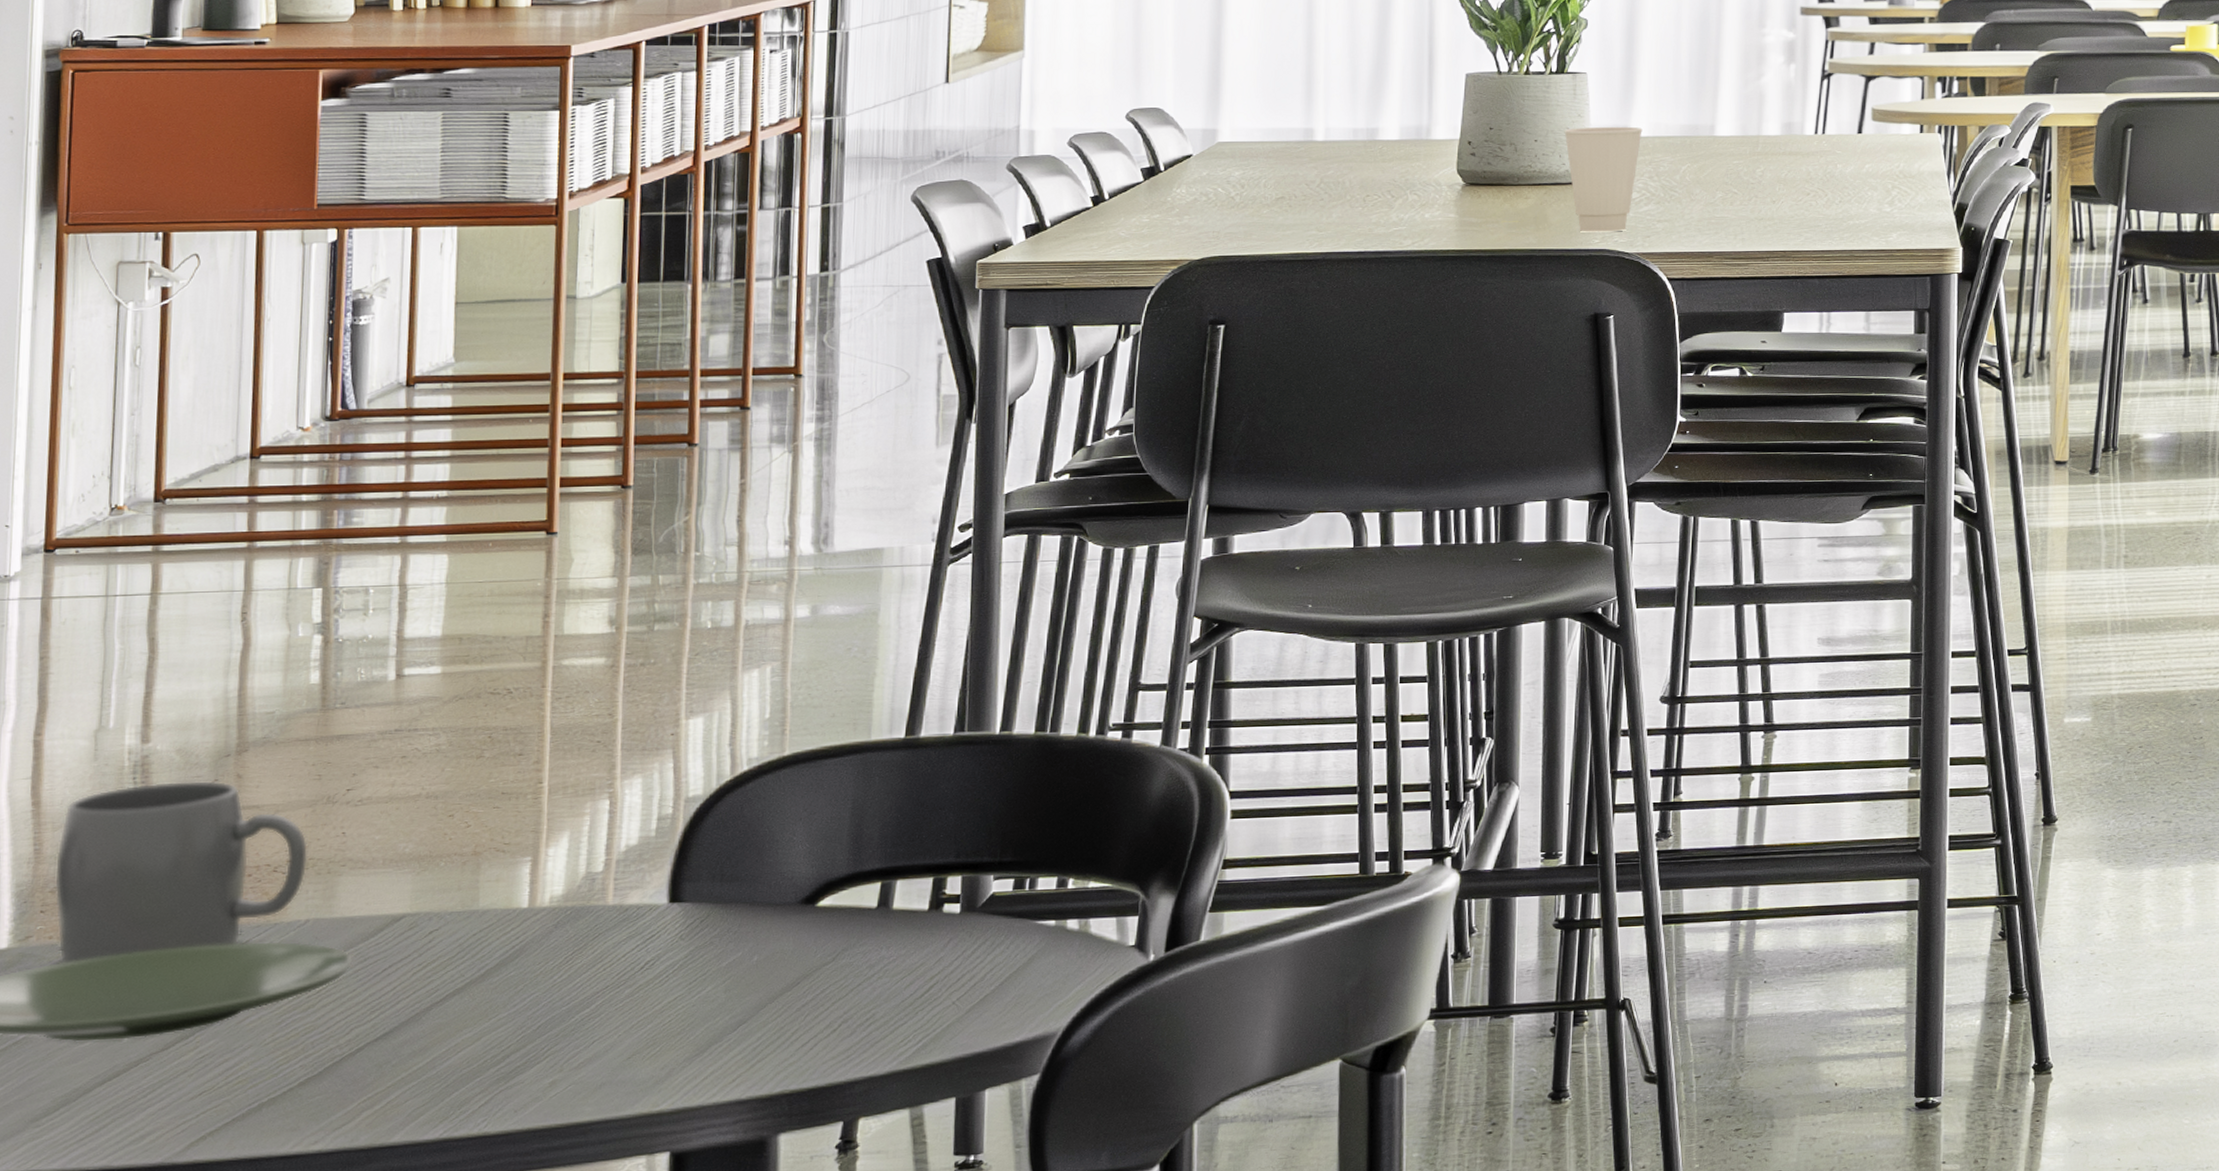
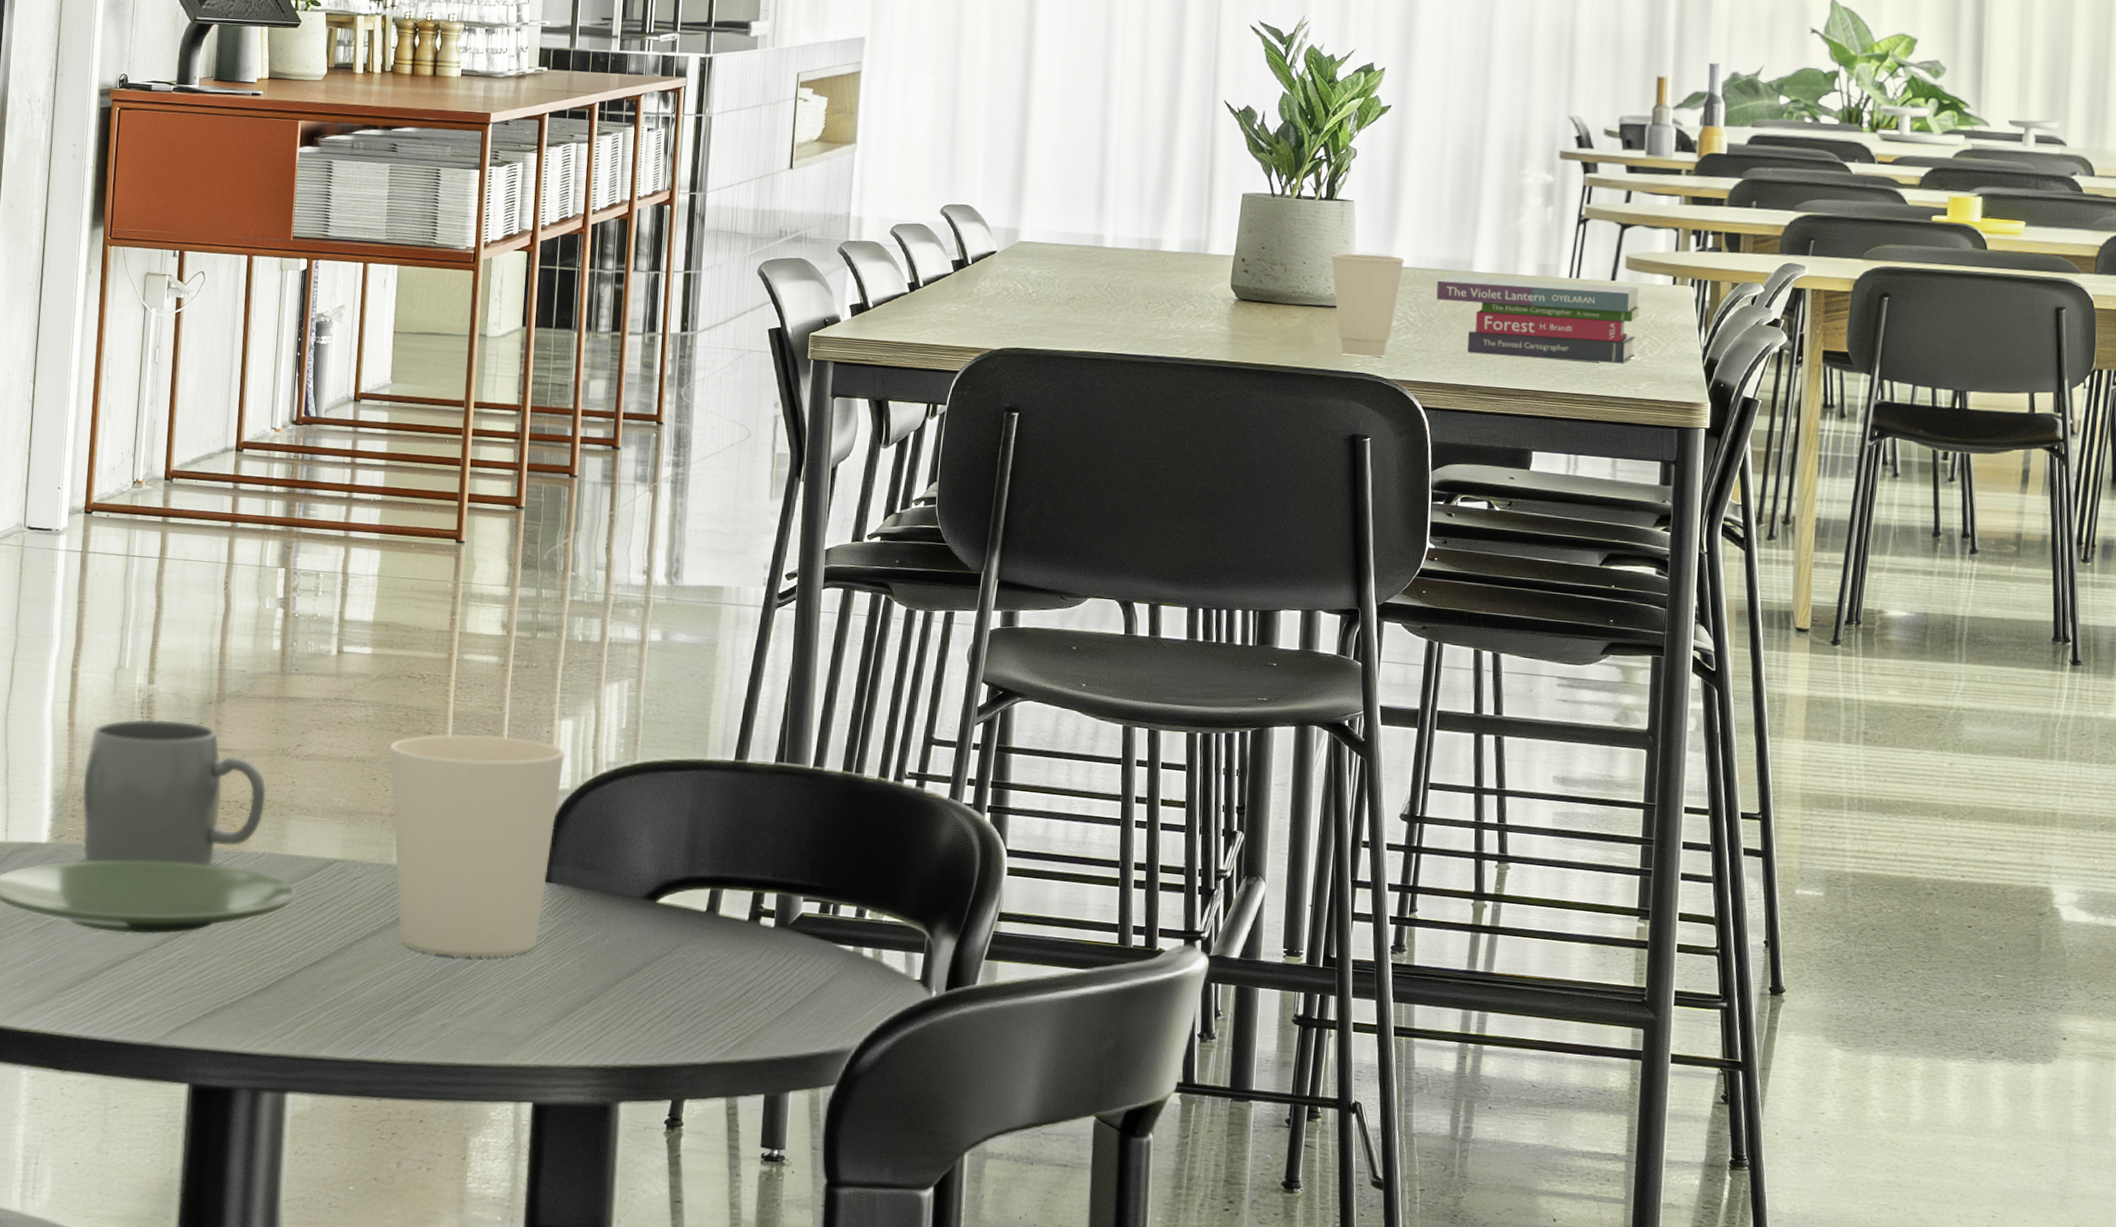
dixie cup: none [470,746,696,1005] -> present [390,734,566,958]
books: none [1678,138,1887,219] -> present [1436,275,1640,364]

